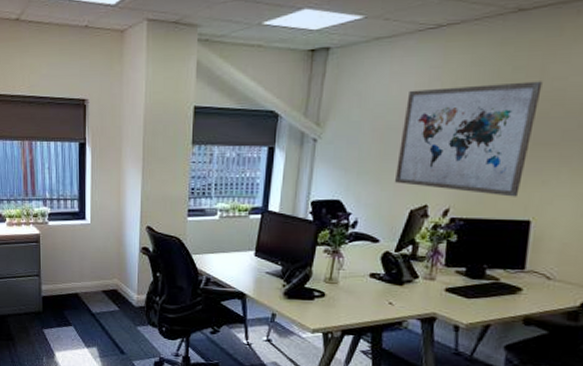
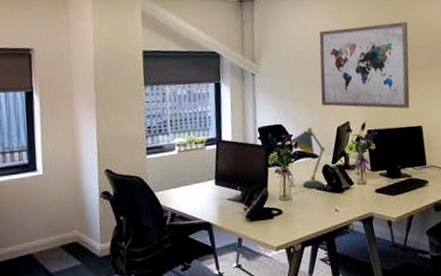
desk lamp: none [346,206,390,276] -> present [289,127,326,189]

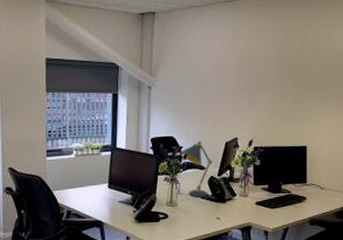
wall art: present [319,22,410,109] -> none [213,43,304,129]

